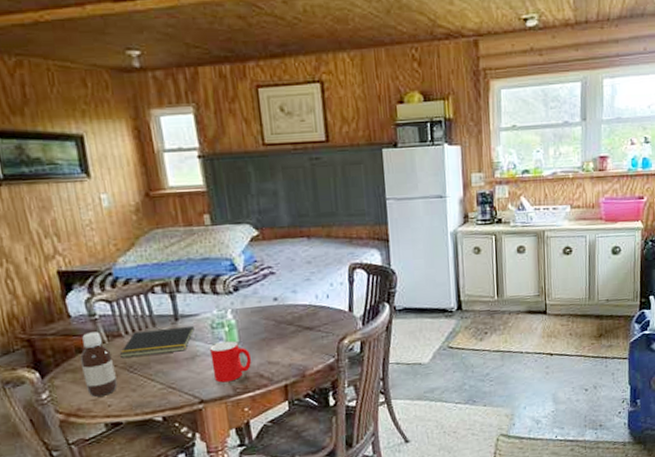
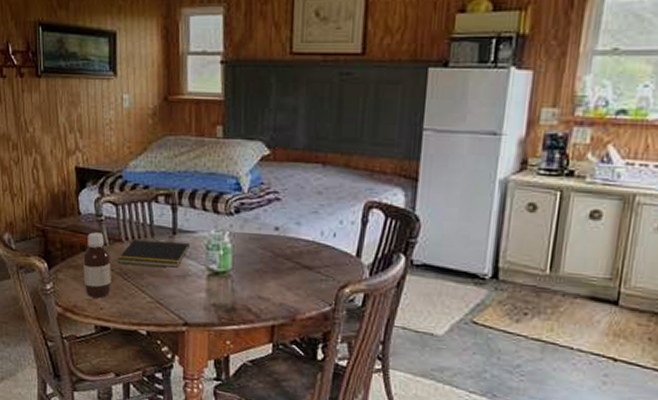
cup: present [210,341,252,383] -> none [201,265,242,310]

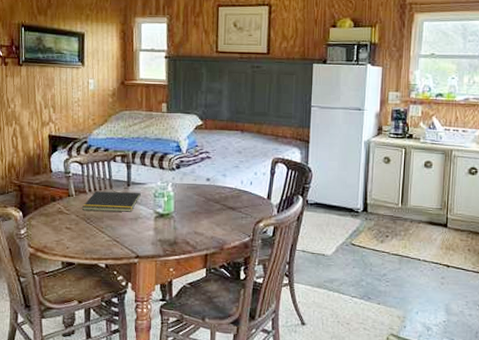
bottle: present [83,232,111,298] -> none [53,186,77,239]

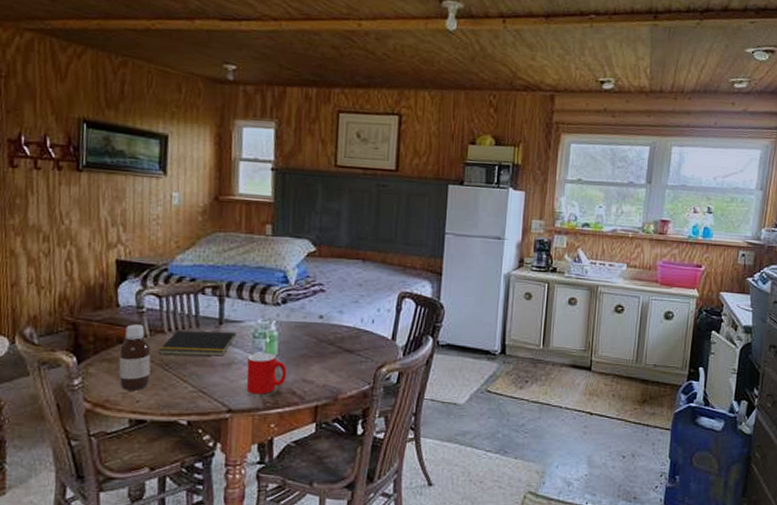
bottle: none [53,186,77,239] -> present [118,324,151,390]
cup: none [150,209,182,244] -> present [246,352,287,395]

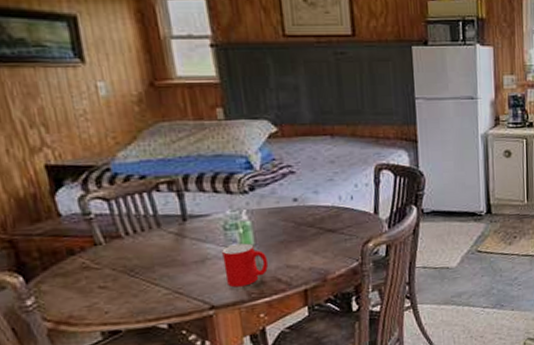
bottle: present [118,324,151,390] -> none [72,232,116,303]
notepad: present [158,330,236,356] -> none [118,228,205,260]

